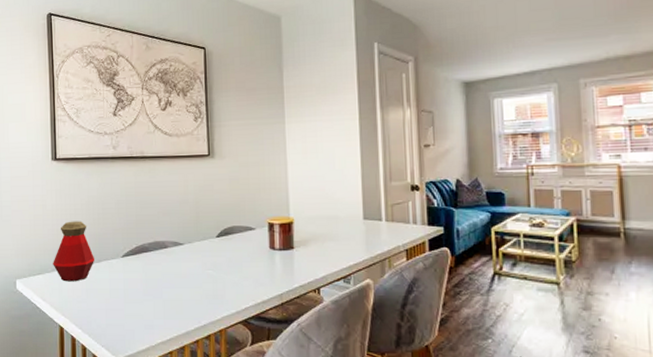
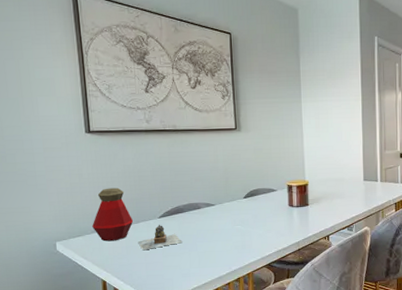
teapot: none [98,264,146,295] -> present [138,224,182,251]

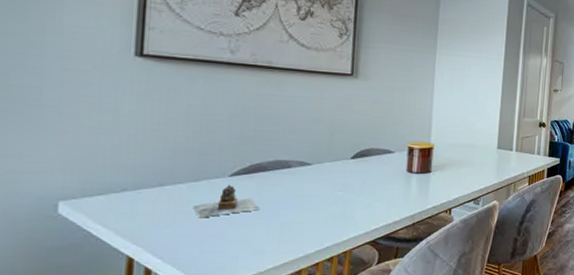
bottle: present [92,187,134,242] -> none [124,131,191,204]

